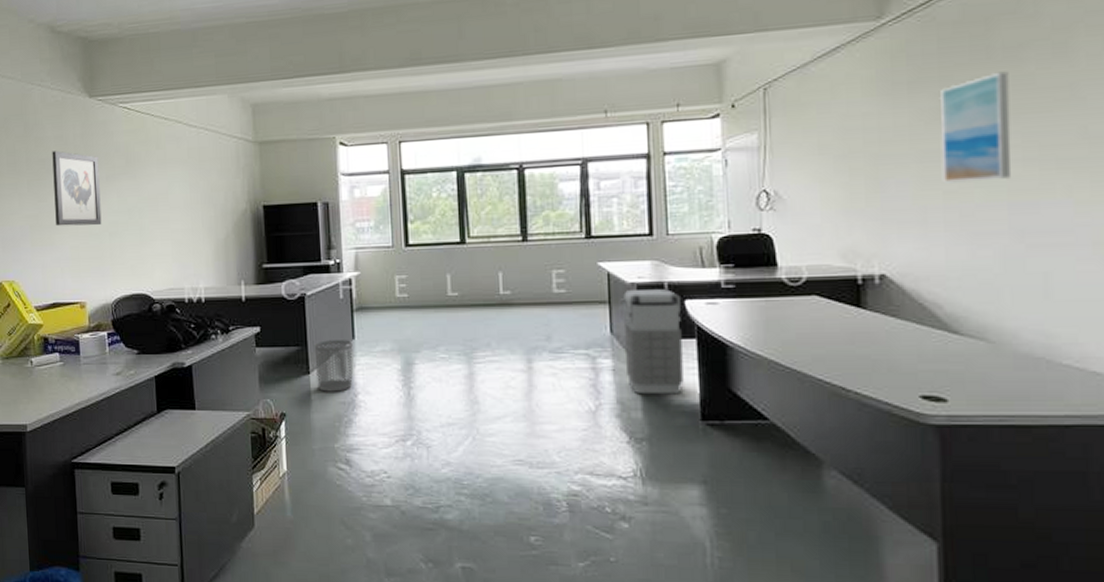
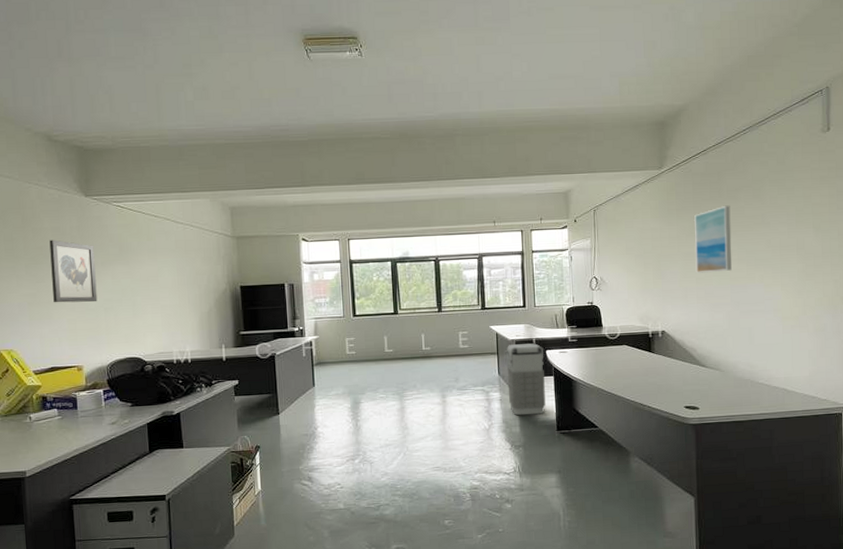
waste bin: present [314,340,354,392] -> none [283,387,314,428]

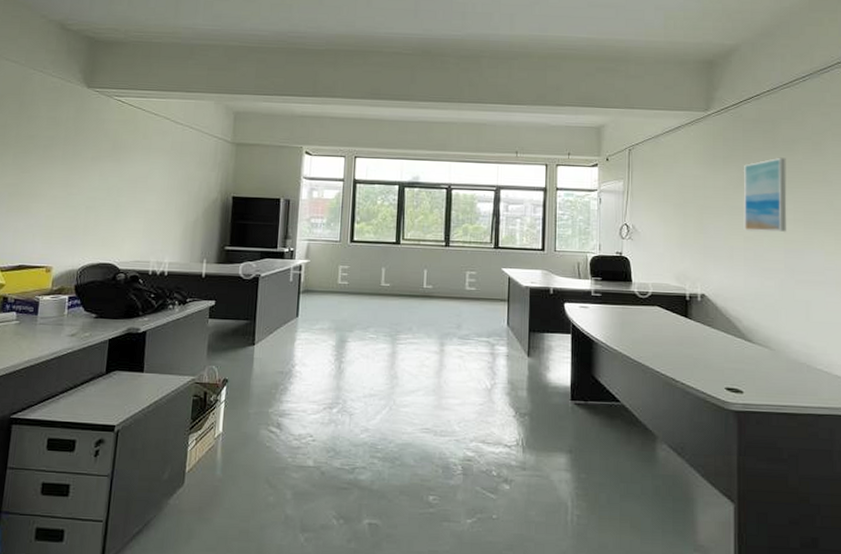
wall art: present [49,240,98,303] -> none [35,129,87,199]
grenade: present [504,343,546,416] -> none [515,292,561,379]

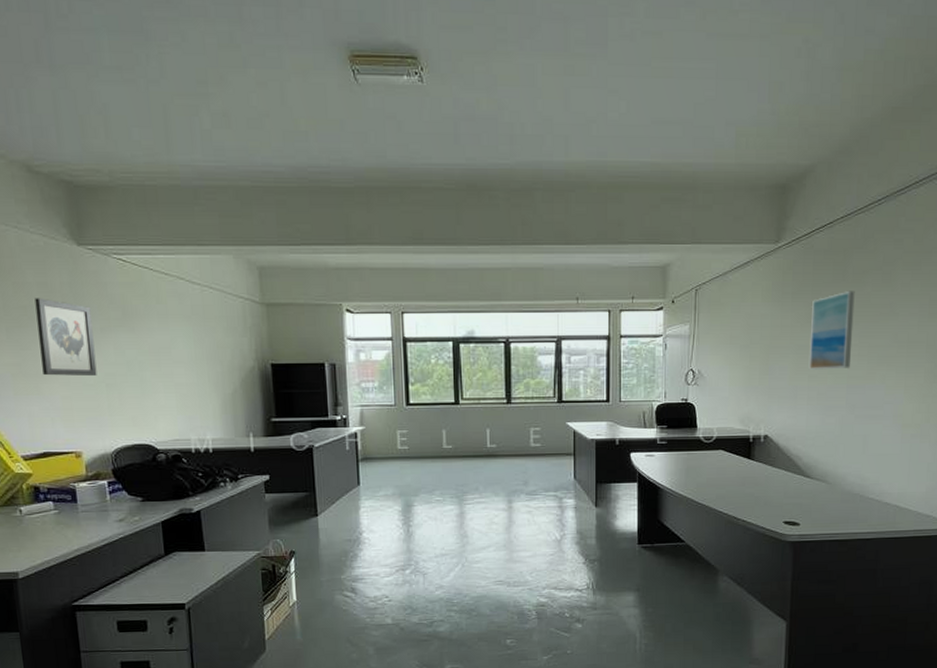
wall art: none [35,129,87,199] -> present [34,298,97,377]

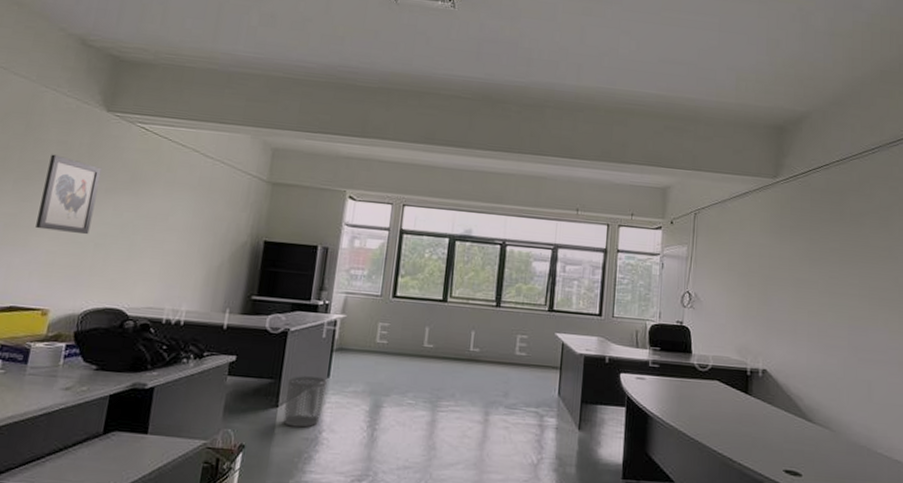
waste bin: none [322,486,359,532] -> present [283,376,327,428]
wall art: present [808,290,855,370] -> none [808,230,853,308]

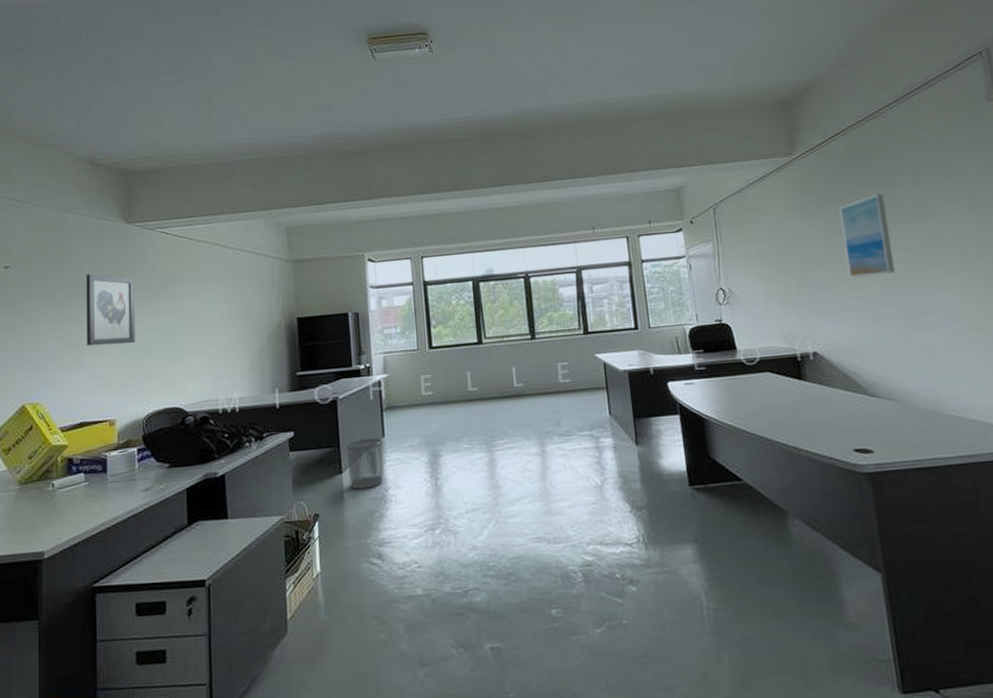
wall art: none [808,230,853,308] -> present [839,193,895,278]

